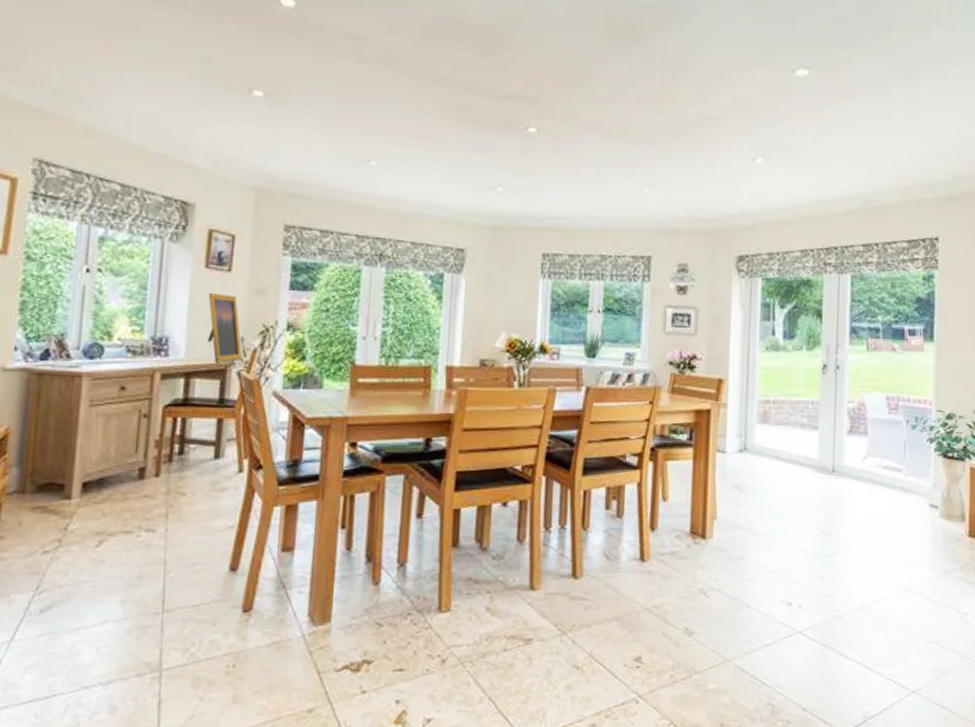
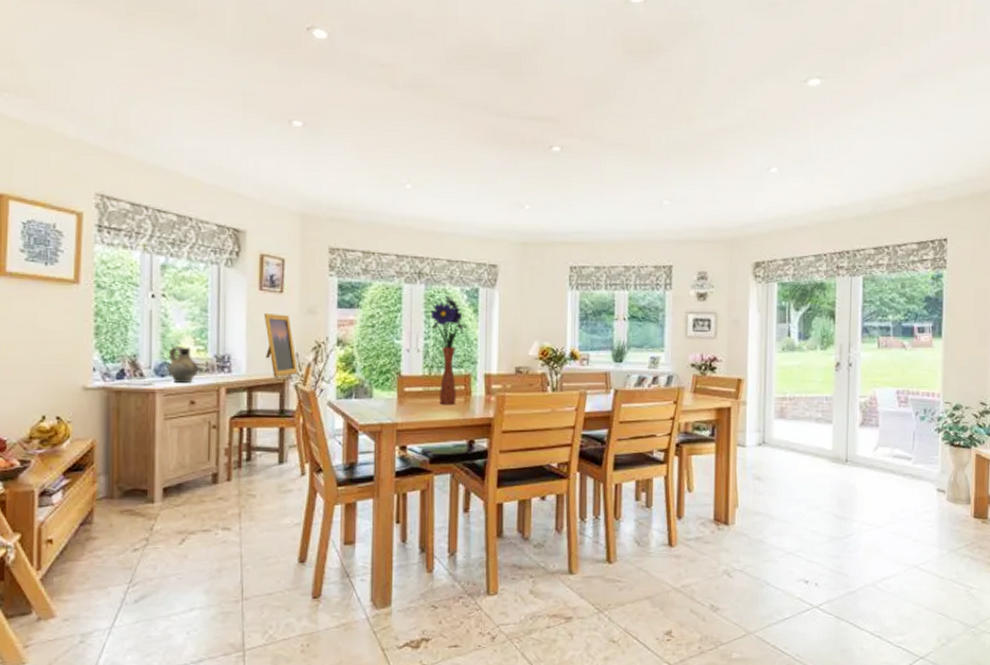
ceramic jug: none [98,326,133,366] -> present [168,346,199,383]
flower arrangement: none [389,279,432,399] -> present [430,295,469,405]

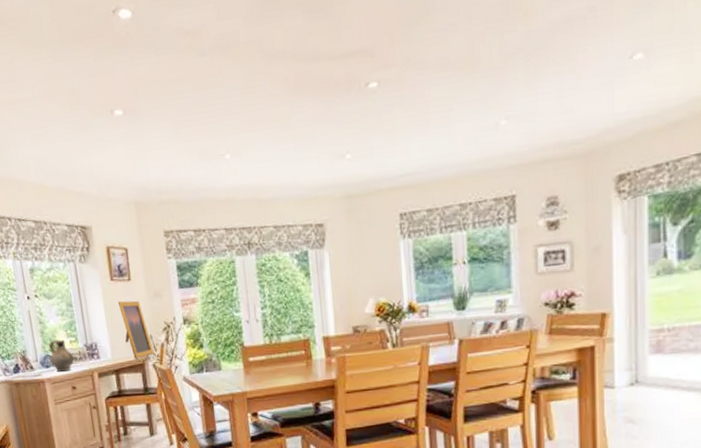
flower arrangement: present [430,295,469,405] -> none [263,262,303,371]

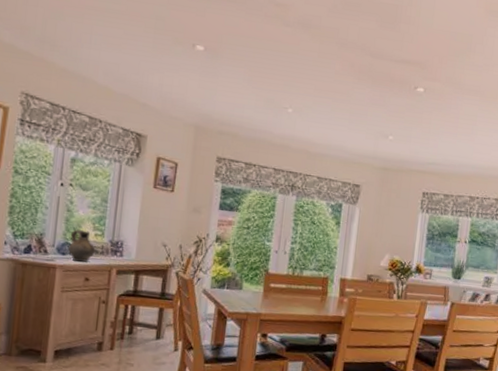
picture frame: present [117,300,155,359] -> none [153,208,181,264]

